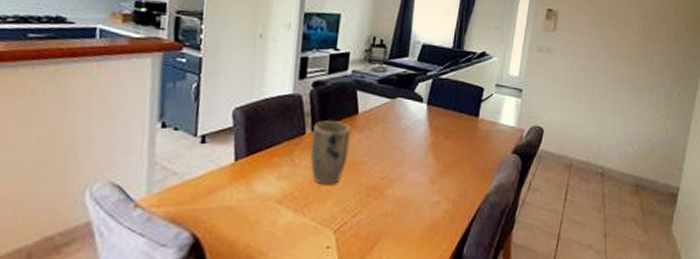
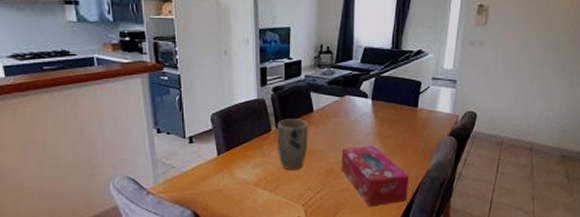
tissue box: none [385,159,465,238] -> present [341,145,408,207]

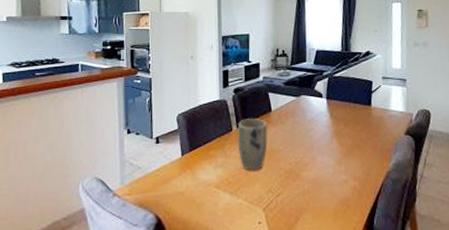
tissue box: present [341,145,408,207] -> none [300,145,370,212]

